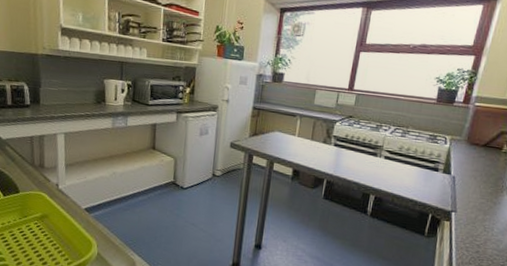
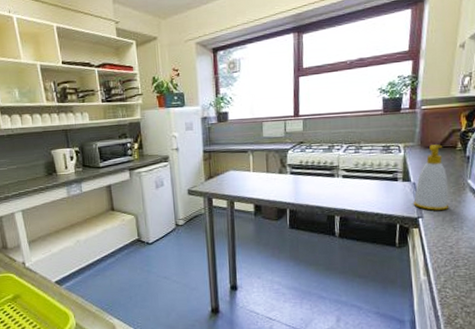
soap bottle: none [449,142,489,209] -> present [413,144,449,211]

